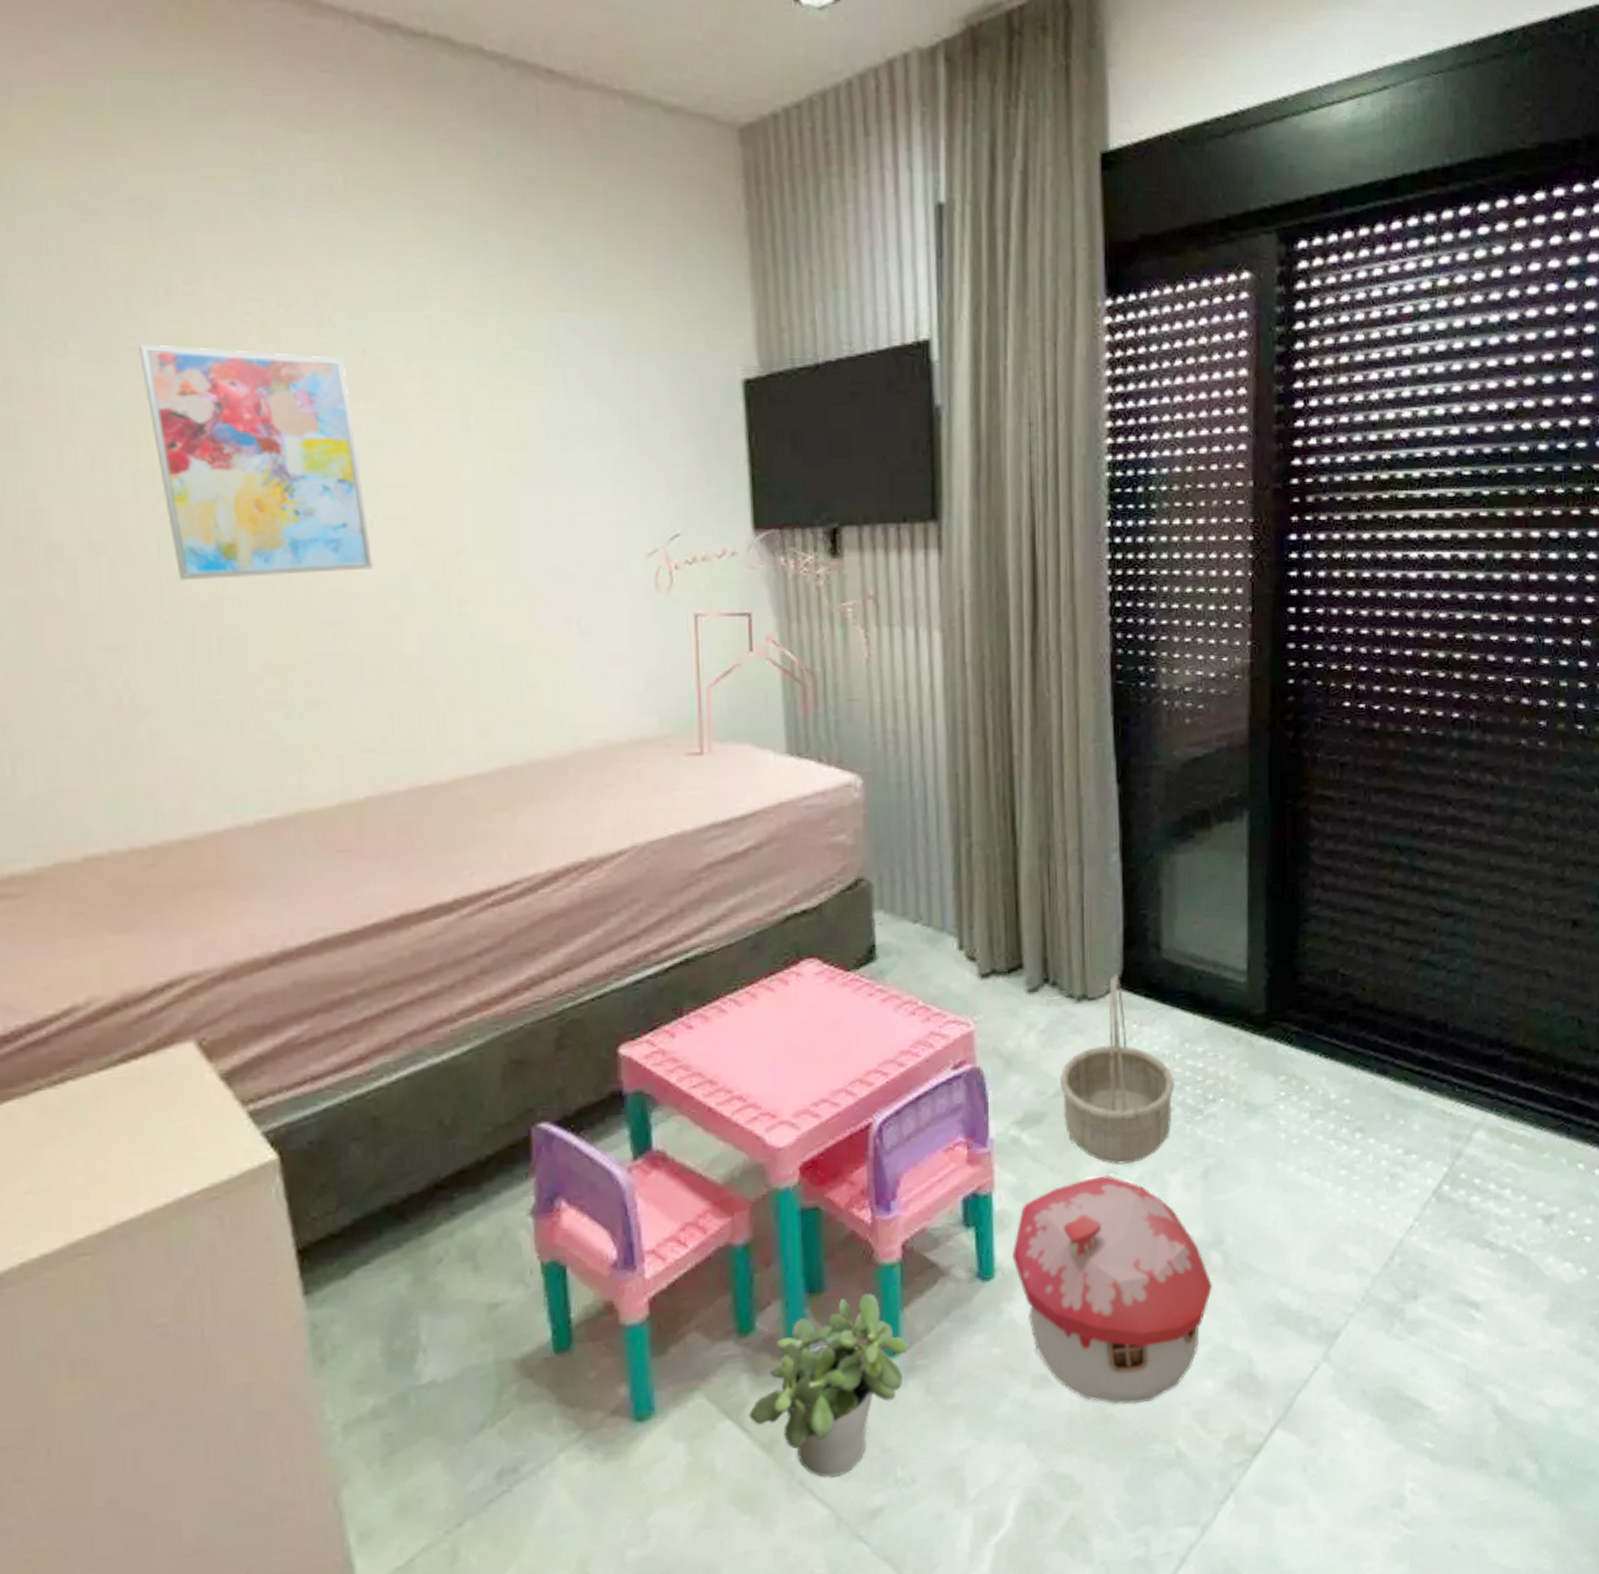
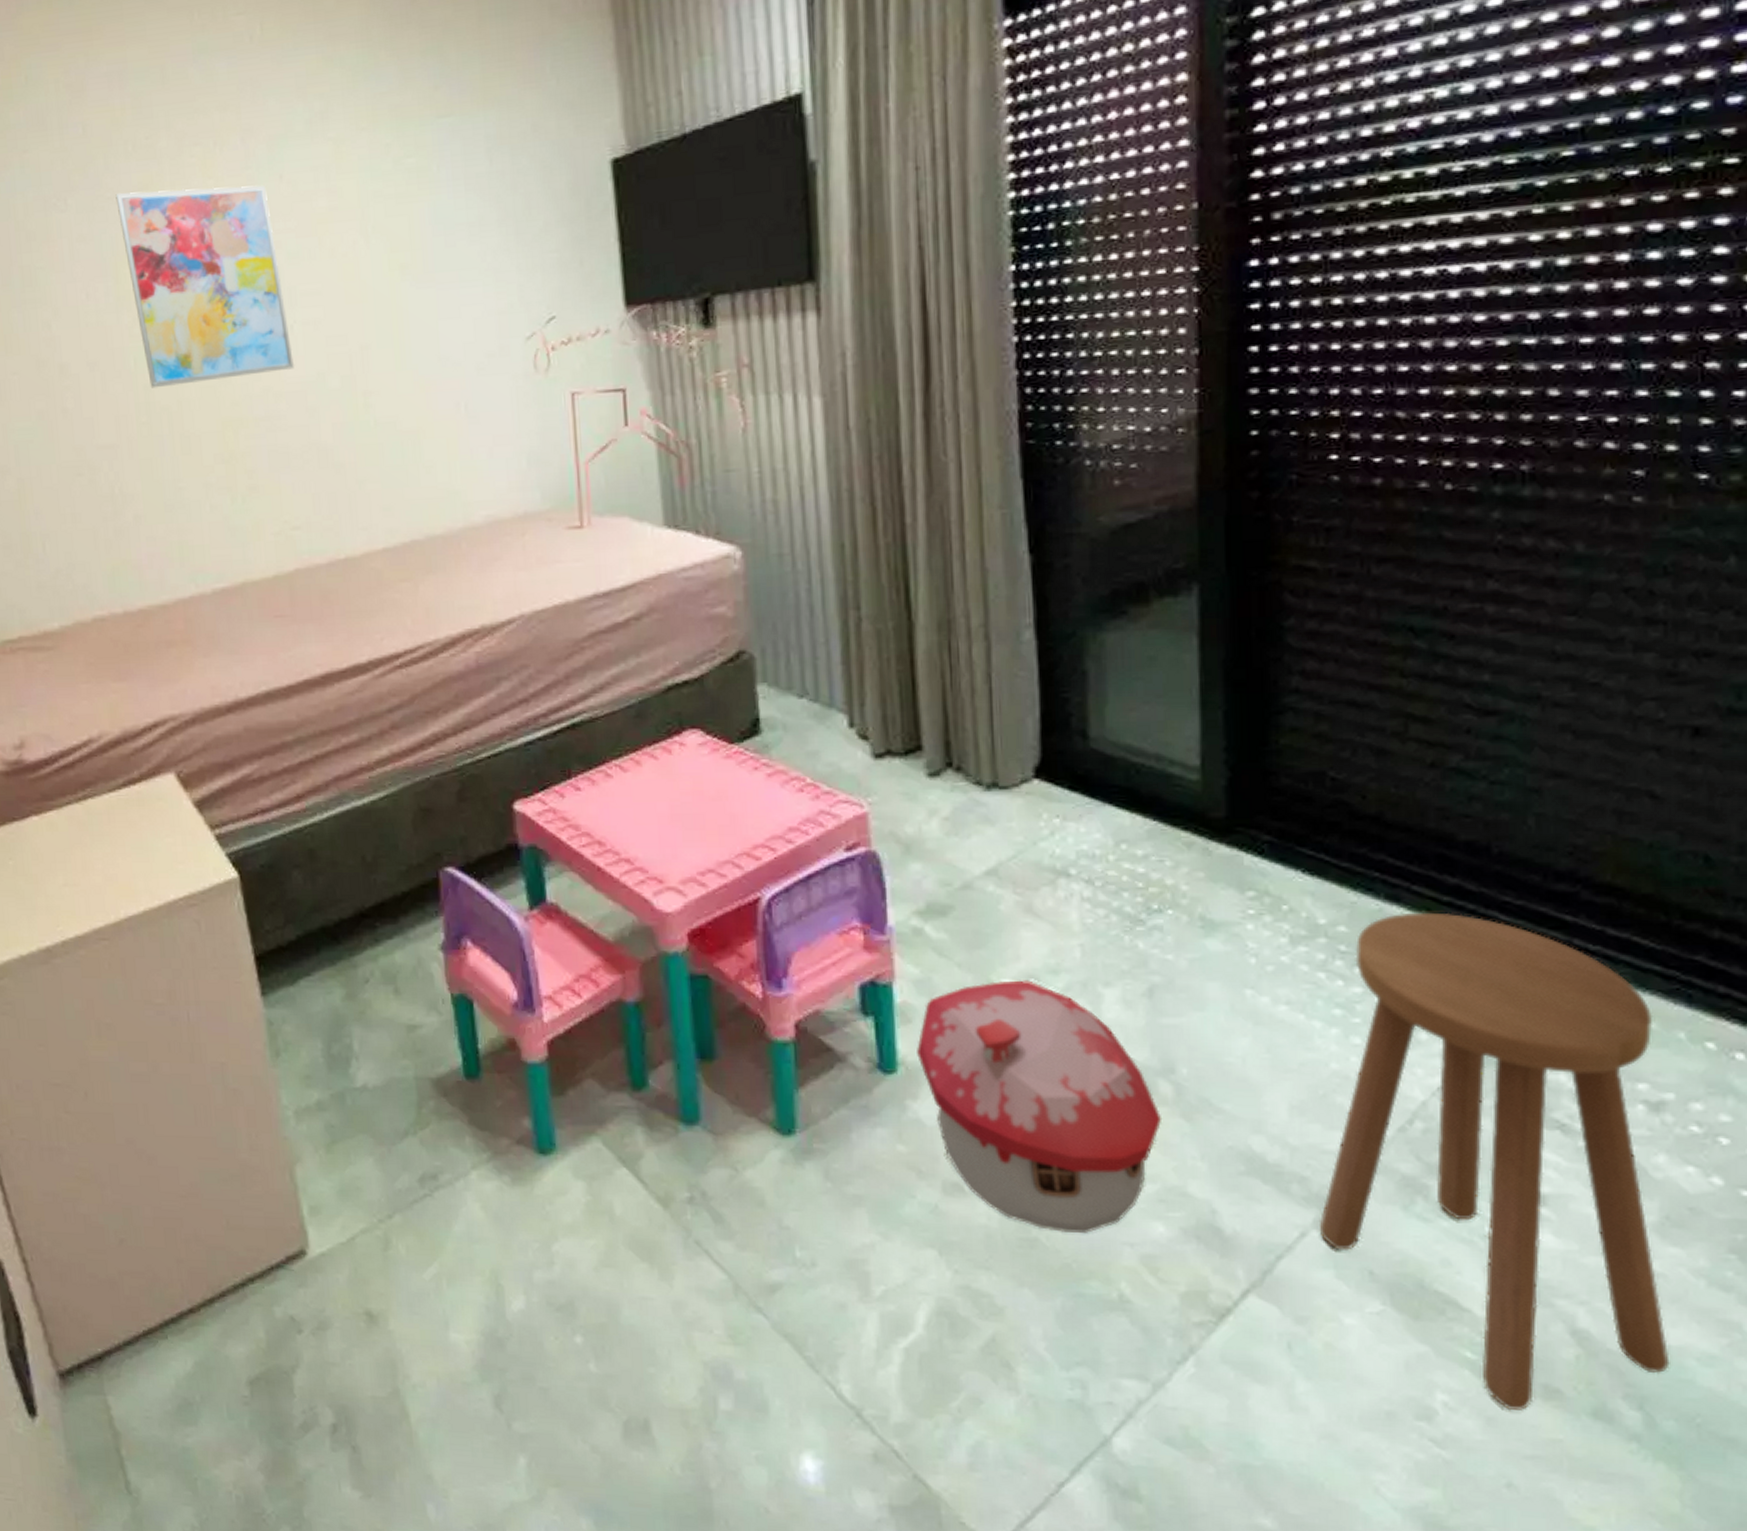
potted plant: present [748,1293,909,1478] -> none [644,1067,805,1244]
basket: present [1059,974,1175,1165] -> none [966,762,1109,971]
stool: none [1327,1081,1554,1485] -> present [1318,912,1670,1411]

